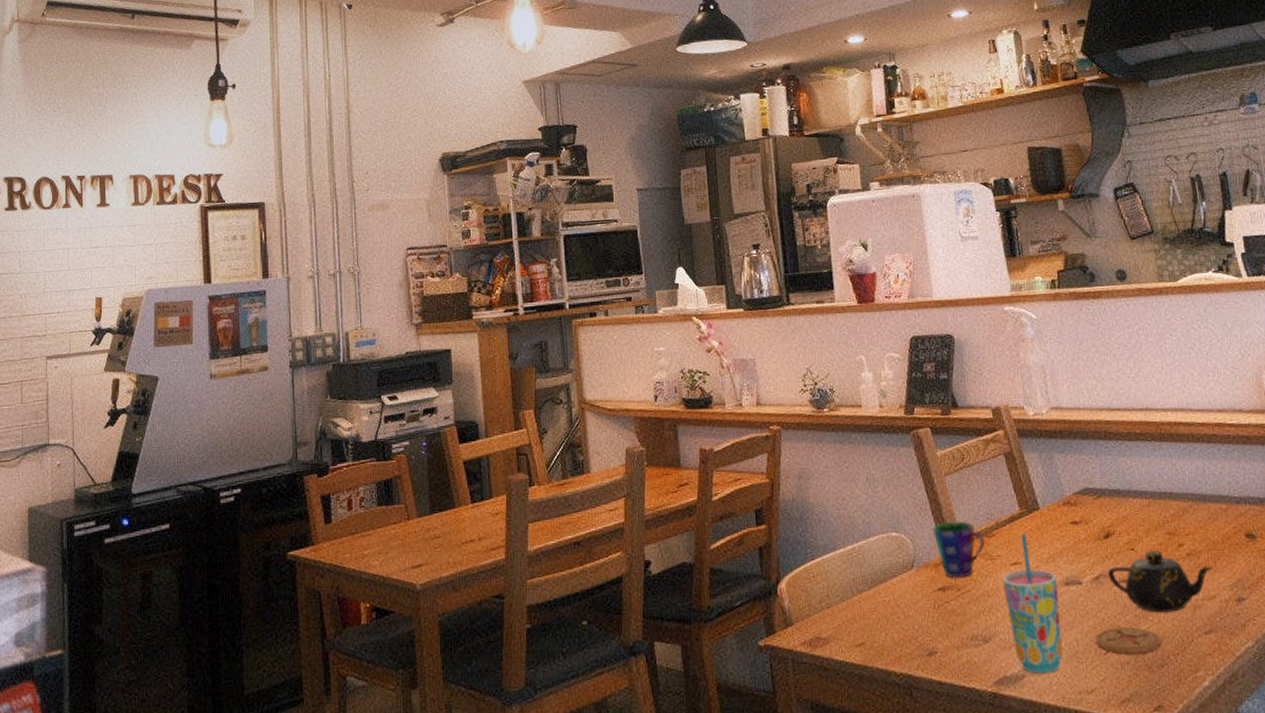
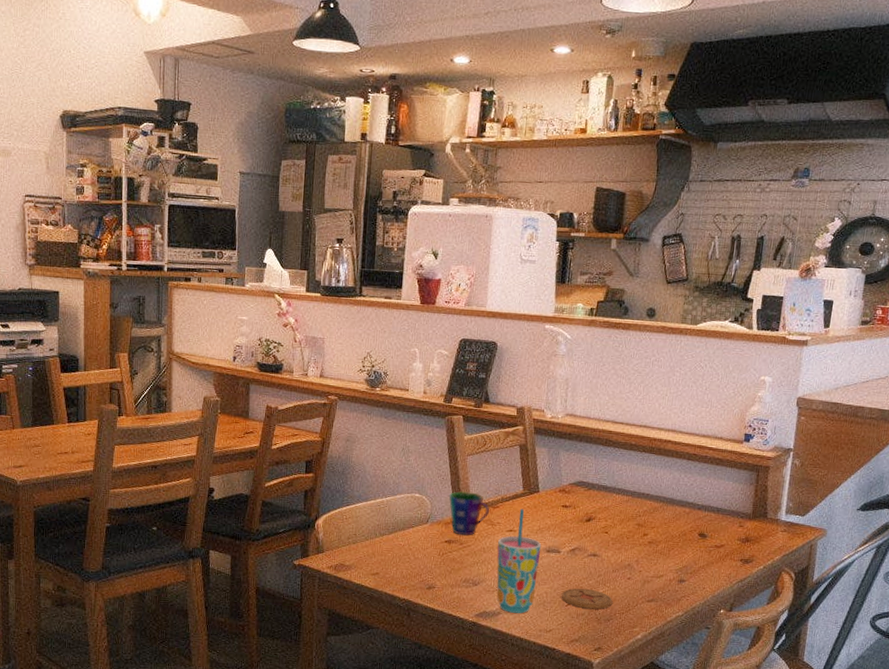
teapot: present [1108,549,1213,613] -> none [582,535,667,583]

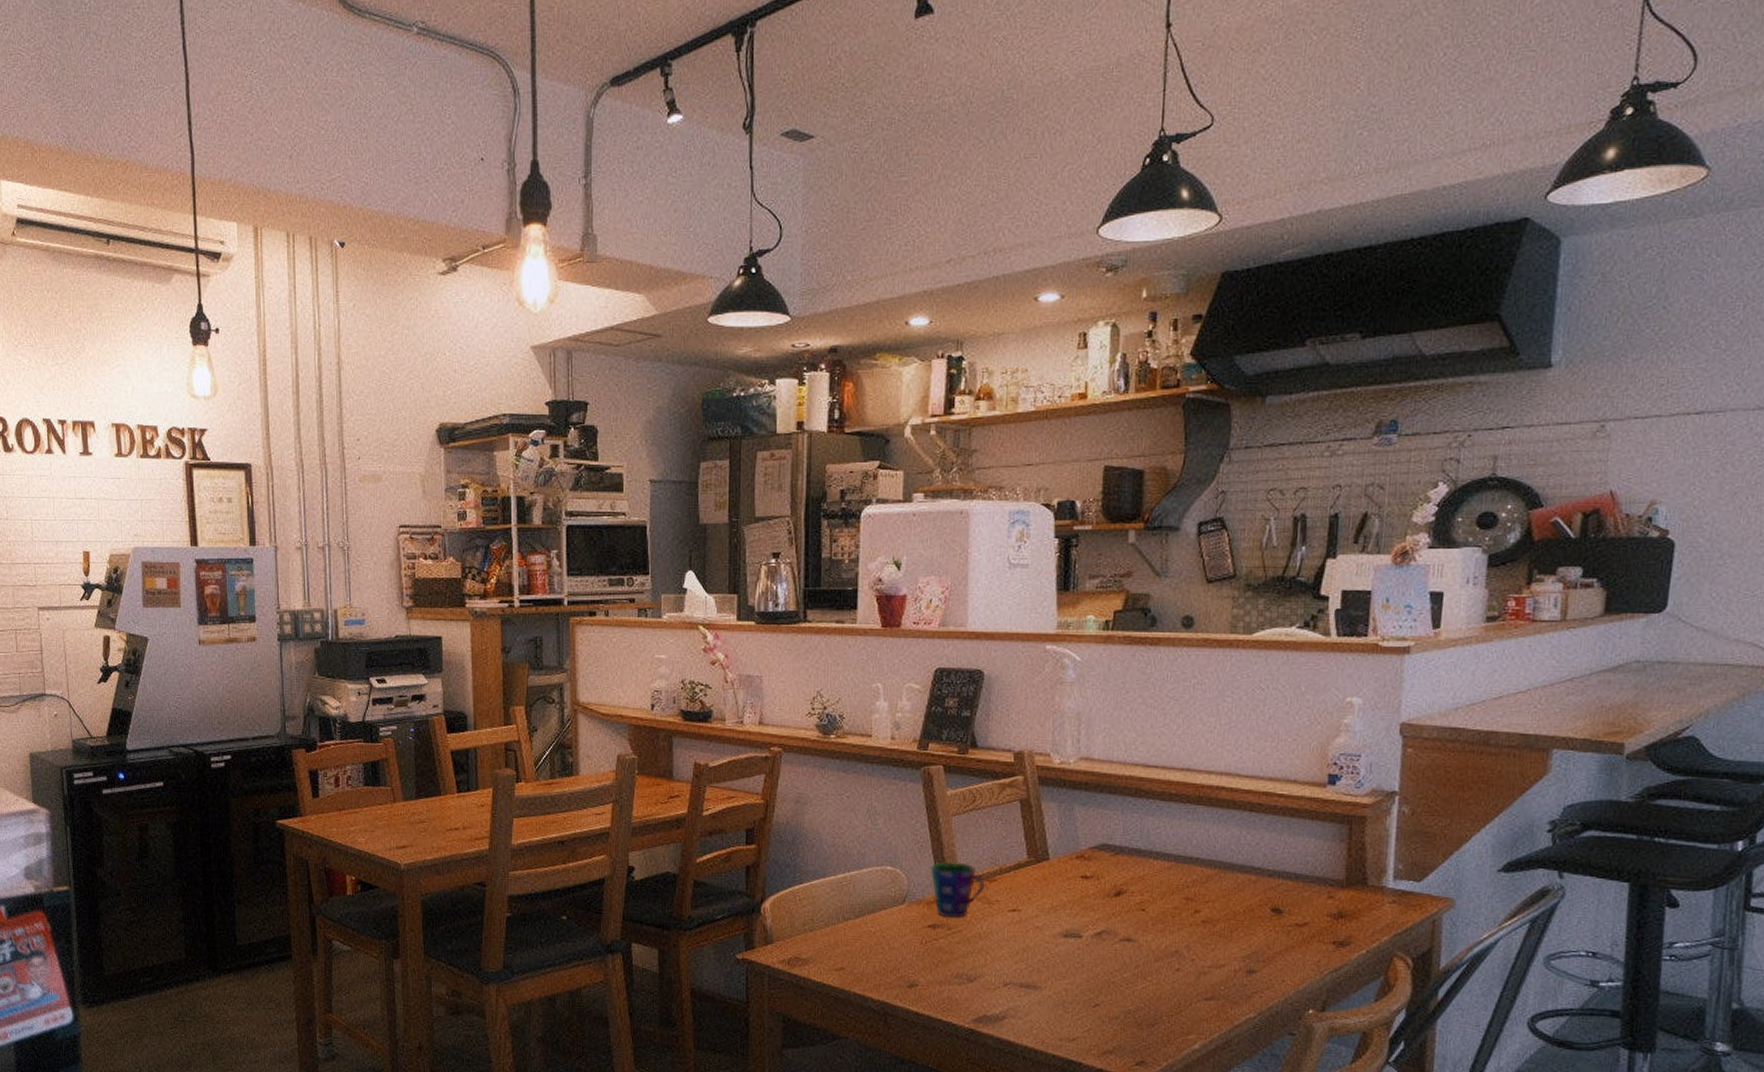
cup: present [497,509,542,614] -> none [997,882,1056,1018]
coaster: present [561,588,613,609] -> none [1086,983,1157,1011]

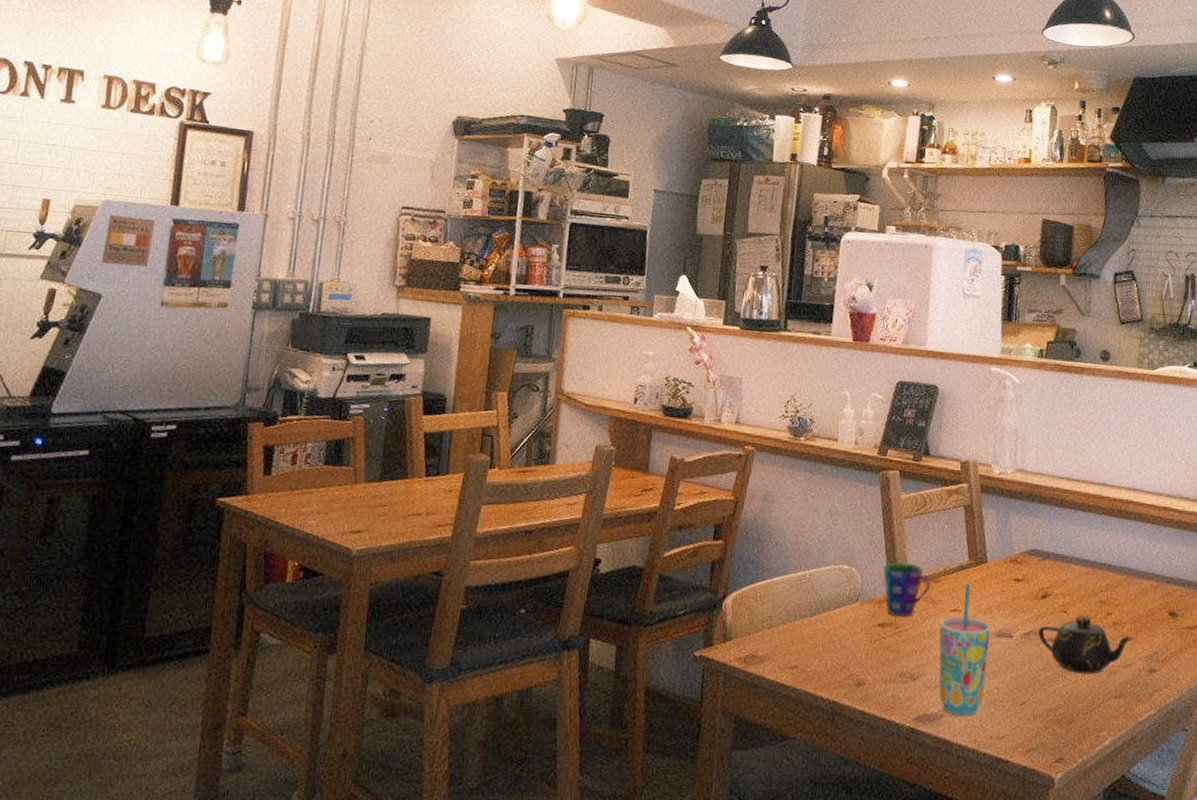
cup: none [997,882,1056,1018] -> present [939,583,991,716]
teapot: none [1112,912,1228,976] -> present [1038,614,1134,674]

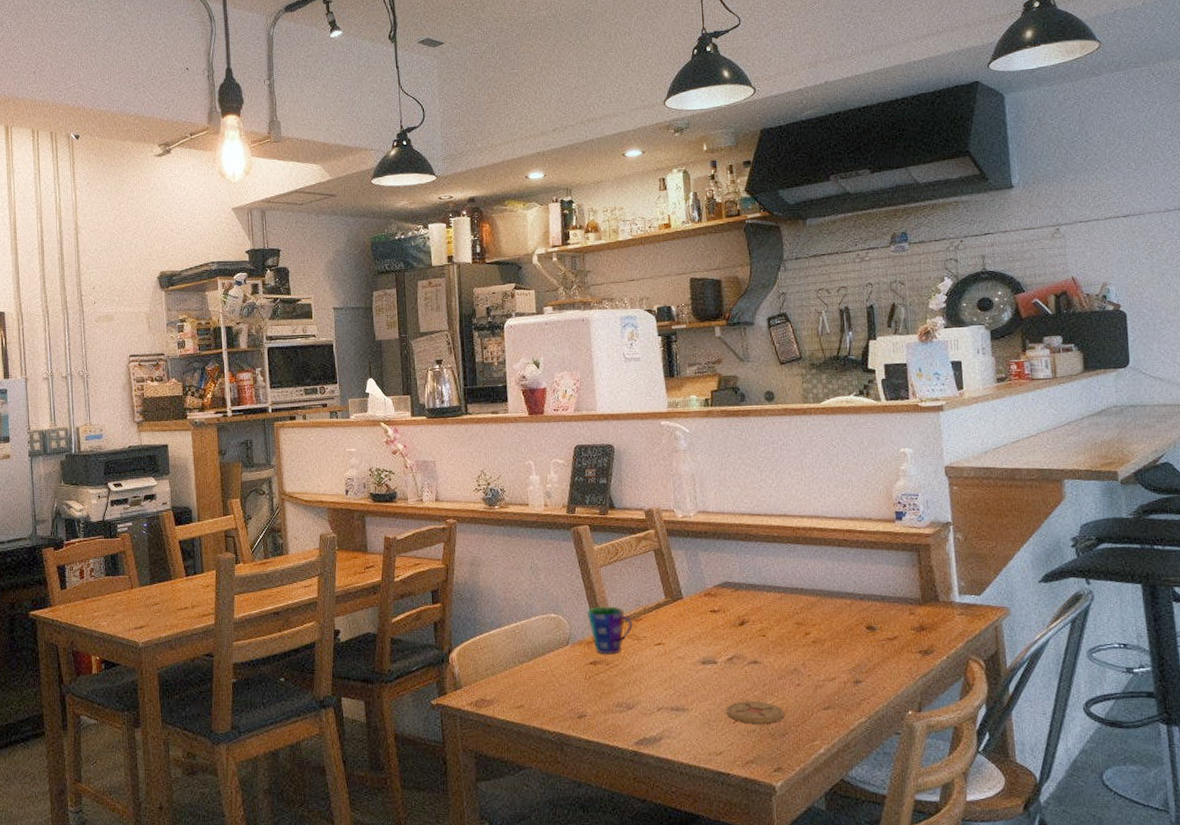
cup: present [939,583,991,716] -> none [647,619,697,737]
coaster: none [1014,681,1075,709] -> present [726,701,785,724]
teapot: present [1038,614,1134,674] -> none [741,636,835,690]

